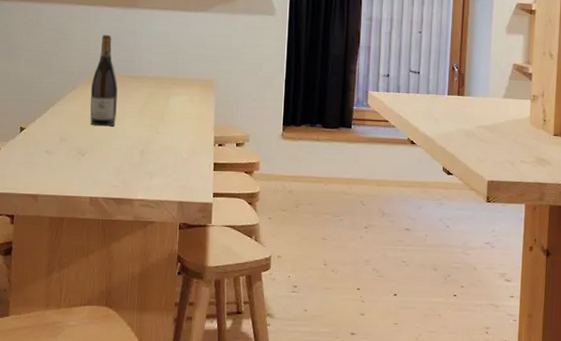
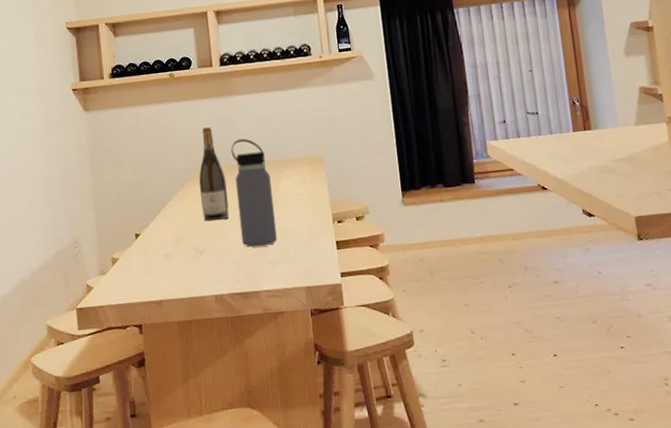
water bottle: none [124,51,161,158] -> present [231,138,278,248]

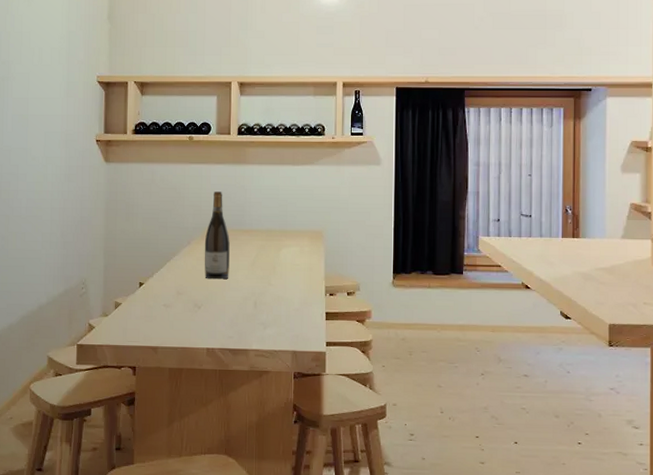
water bottle: present [231,138,278,248] -> none [237,206,272,309]

